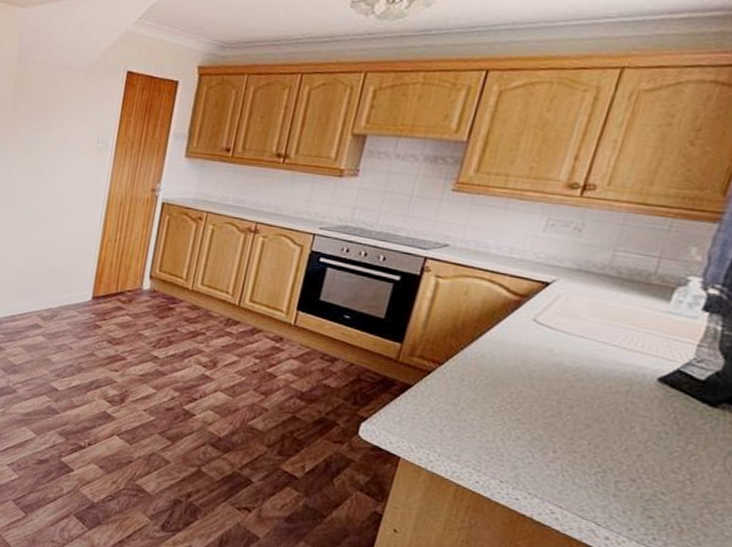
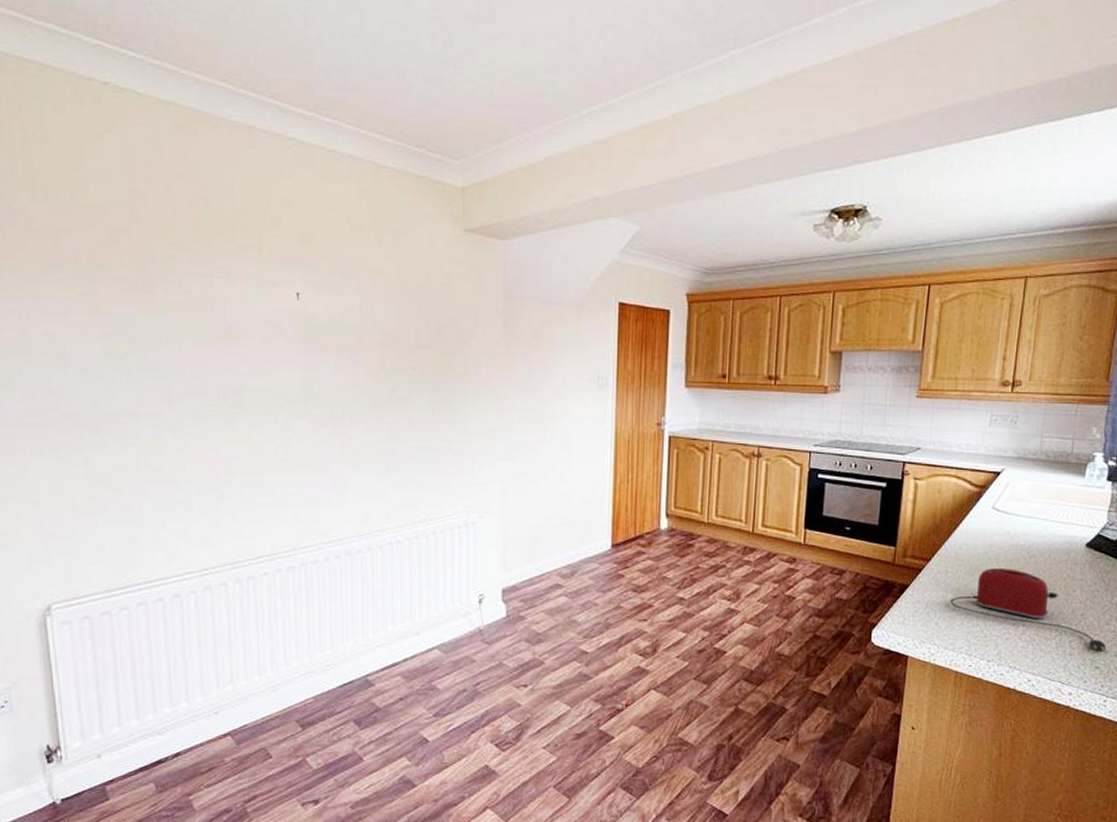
toaster: none [461,384,669,502] -> present [950,568,1107,652]

